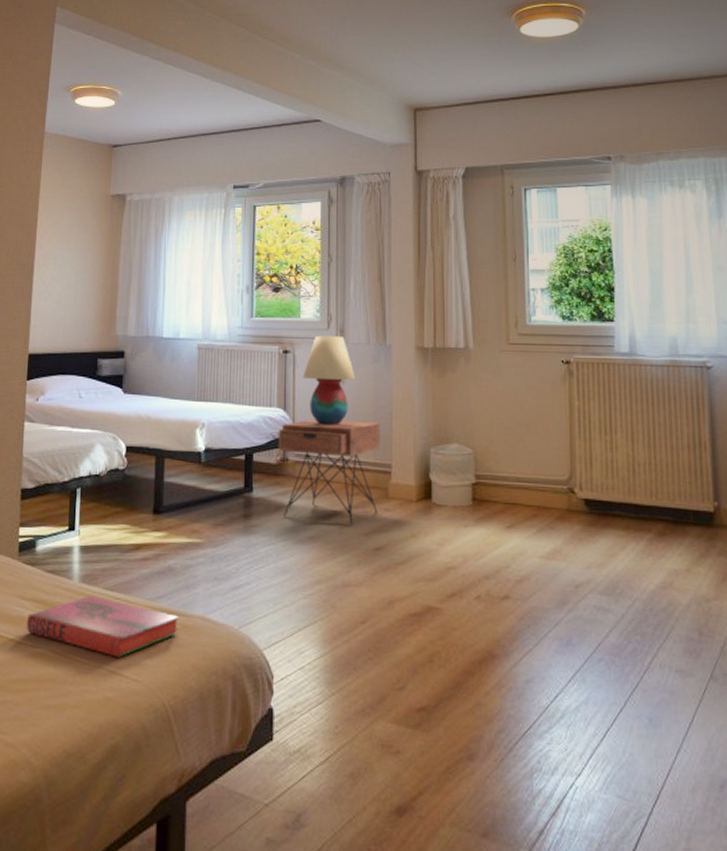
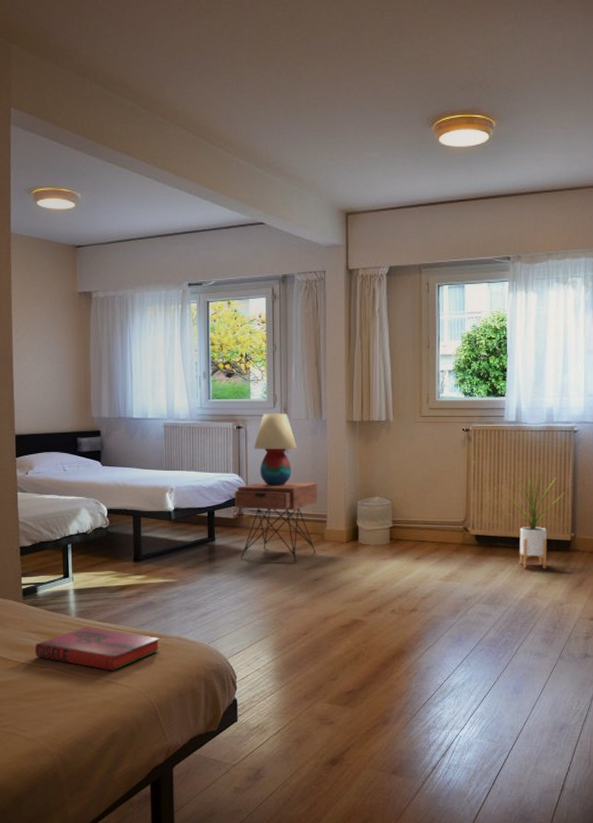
house plant: none [624,412,700,550] -> present [509,467,564,569]

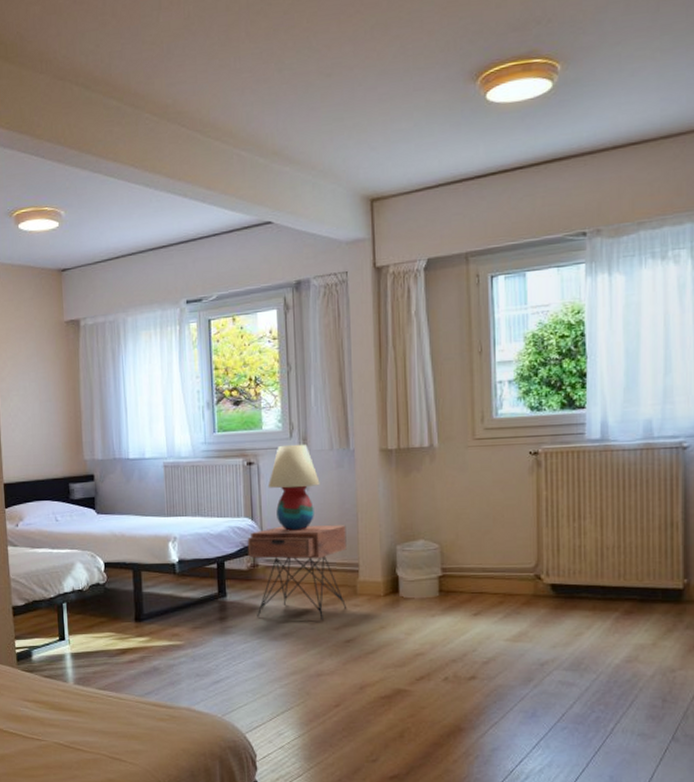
hardback book: present [34,627,160,671] -> none [31,695,168,746]
house plant: present [509,467,564,569] -> none [594,496,672,626]

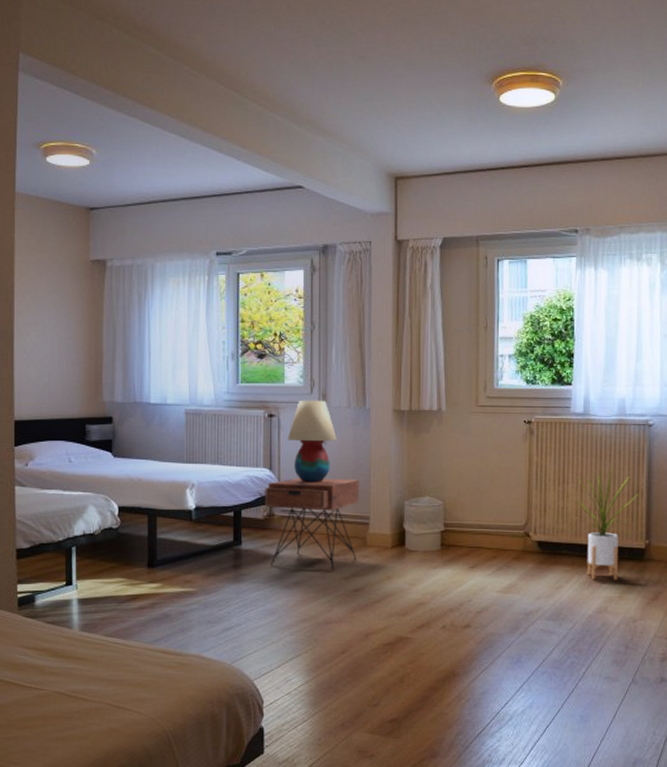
house plant: none [594,496,672,626] -> present [575,465,638,581]

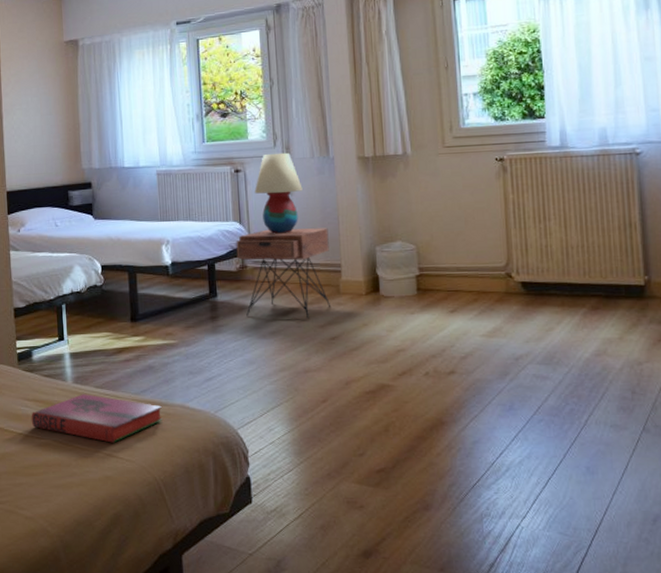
hardback book: none [30,642,176,694] -> present [31,394,163,443]
house plant: present [575,465,638,581] -> none [557,199,631,321]

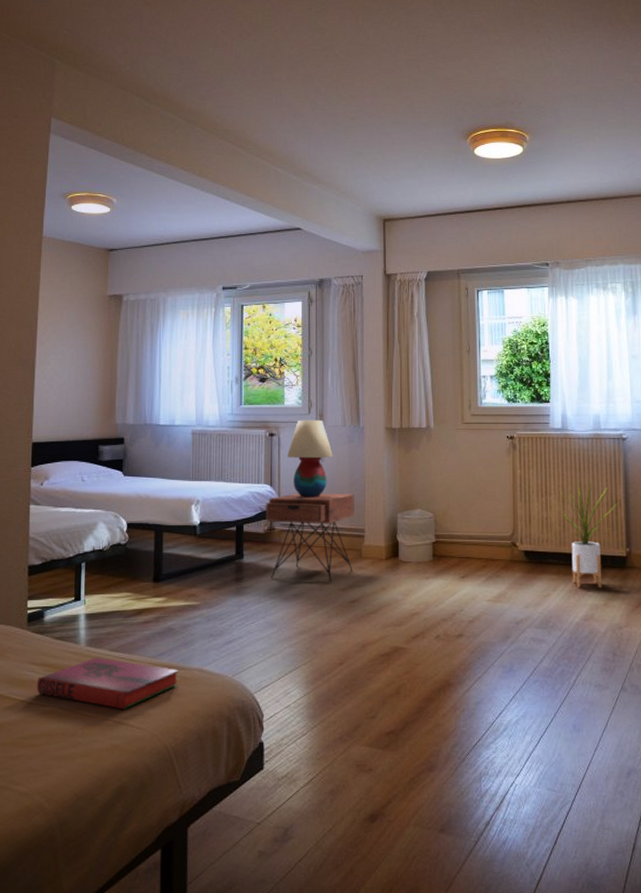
house plant: none [557,199,631,321] -> present [557,477,617,588]

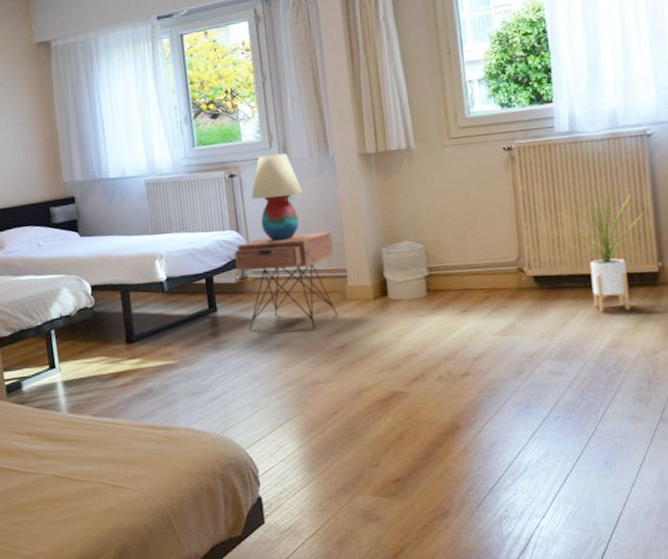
hardback book: present [36,657,178,710] -> none [25,423,166,473]

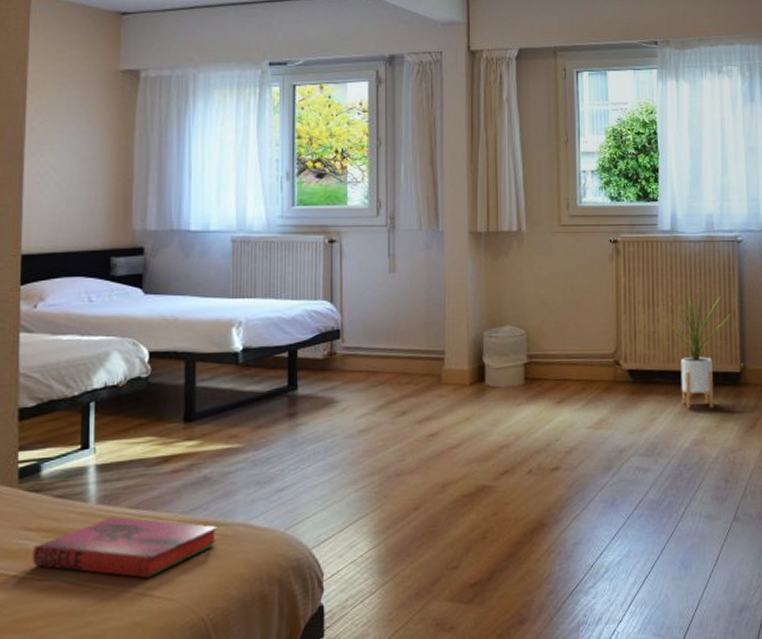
hardback book: none [25,423,166,473] -> present [31,517,217,578]
nightstand: present [234,231,338,330] -> none [325,309,433,413]
table lamp: present [251,153,303,241] -> none [350,222,407,315]

